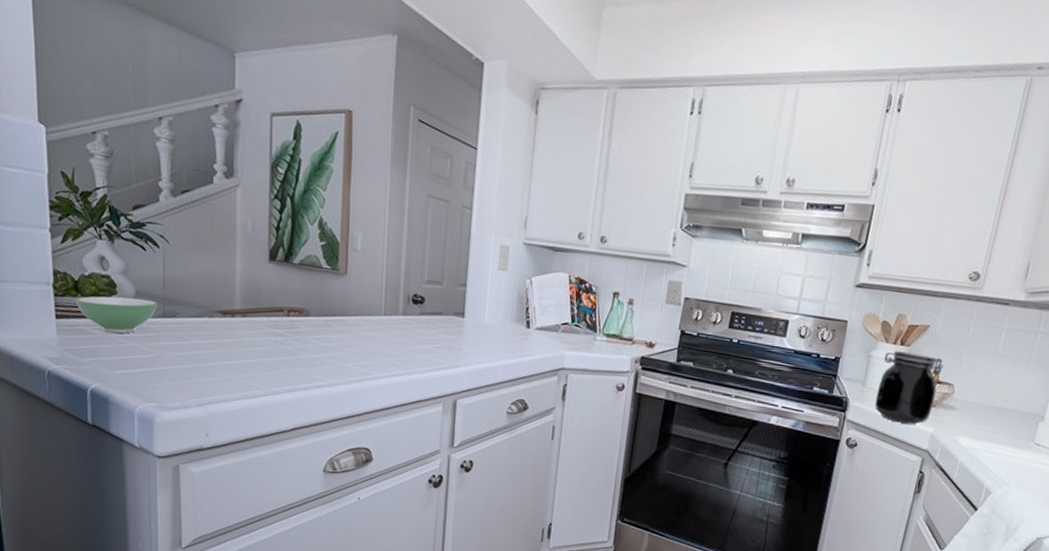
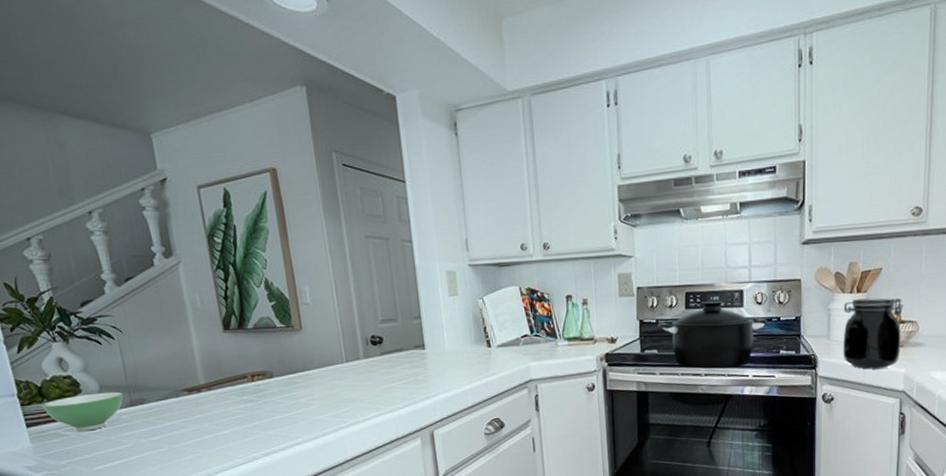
saucepan: none [698,324,807,396] -> present [658,300,767,369]

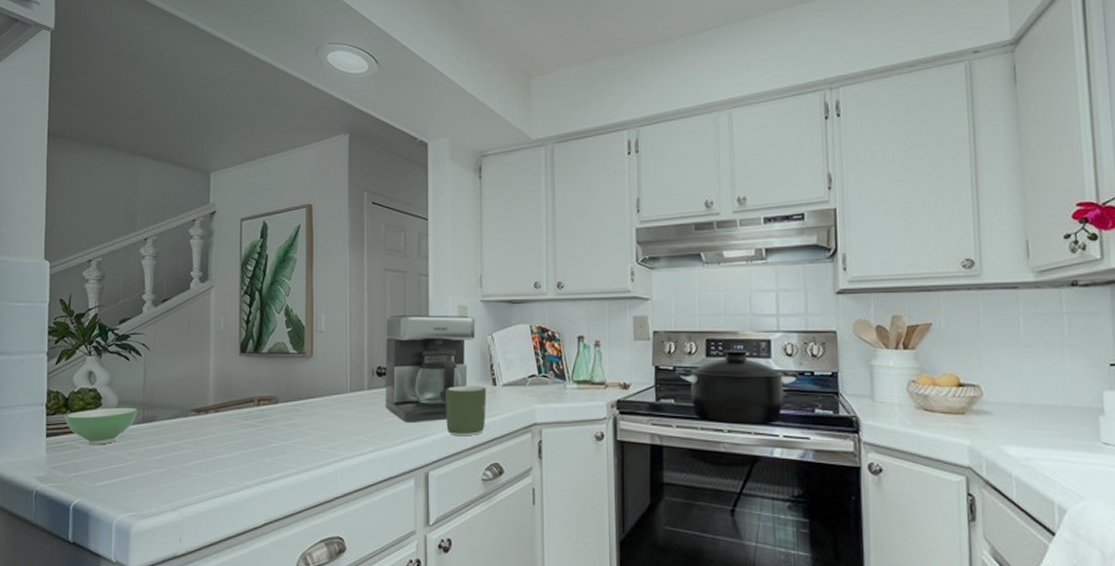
coffee maker: none [374,280,467,388] -> present [385,315,476,424]
mug: none [442,348,484,396] -> present [446,386,487,435]
jar: present [843,297,904,369] -> none [889,356,962,438]

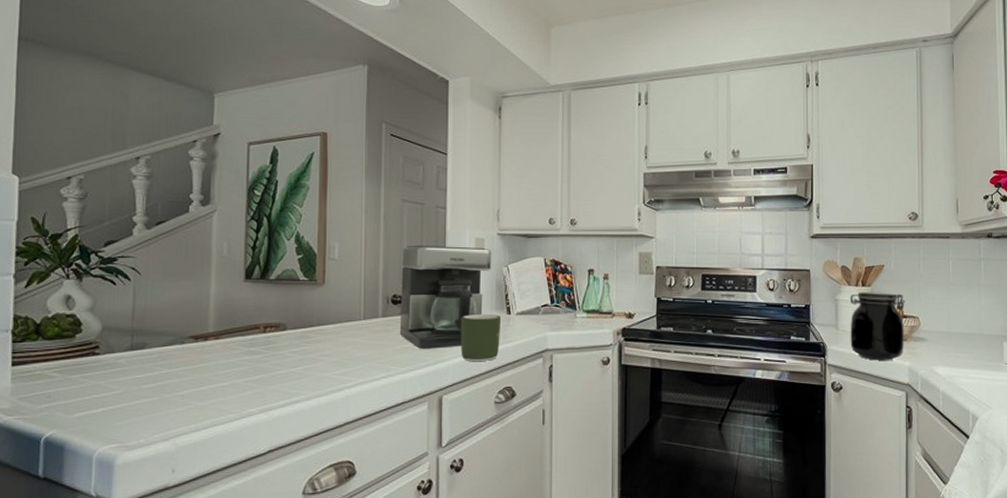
bowl: present [64,407,139,445] -> none [34,334,127,374]
saucepan: present [675,349,799,425] -> none [675,284,778,350]
jar: none [889,356,962,438] -> present [850,292,906,360]

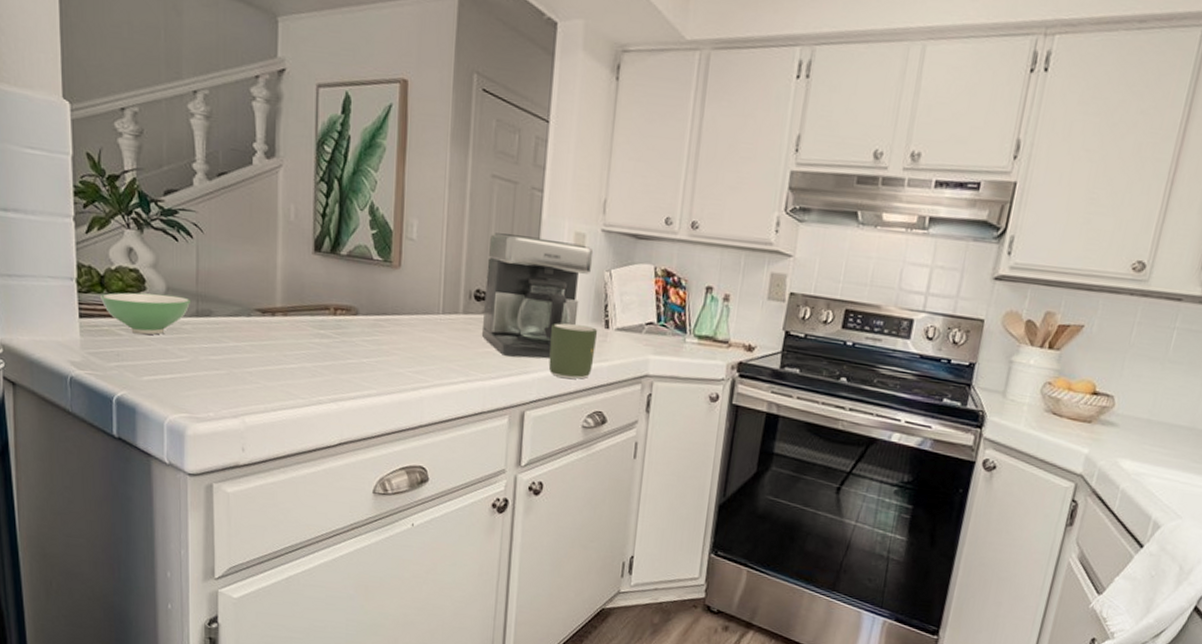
bowl: none [34,334,127,374] -> present [99,292,192,335]
jar: present [850,292,906,360] -> none [1017,355,1102,444]

